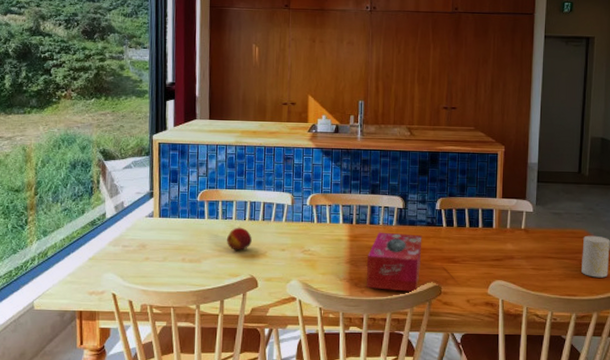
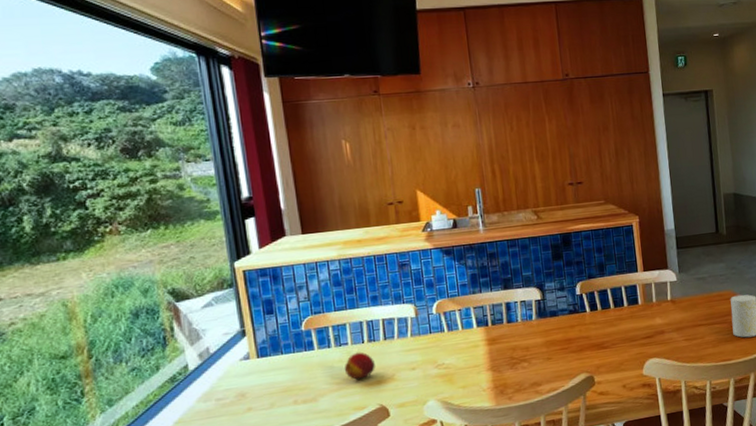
tissue box: present [367,232,422,292] -> none [510,325,570,394]

